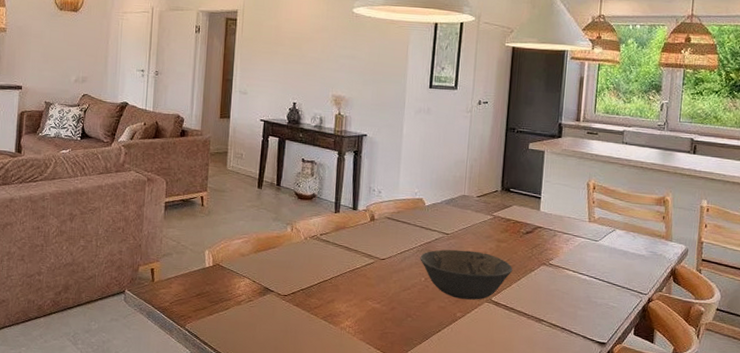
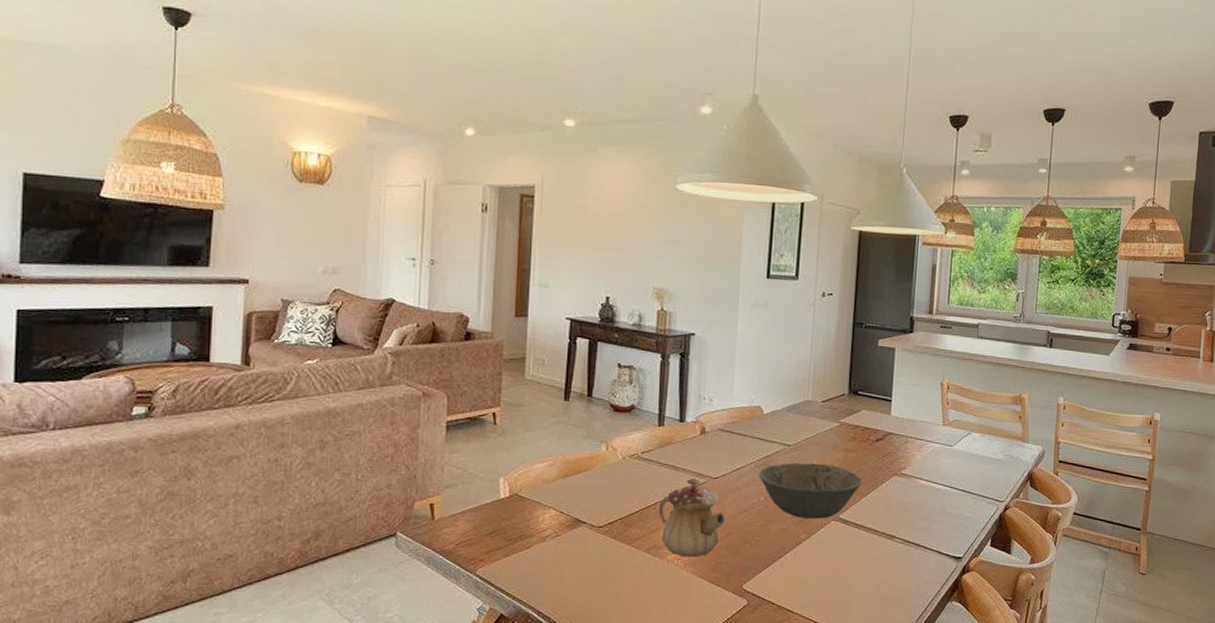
teapot: none [334,258,391,327] -> present [658,478,726,558]

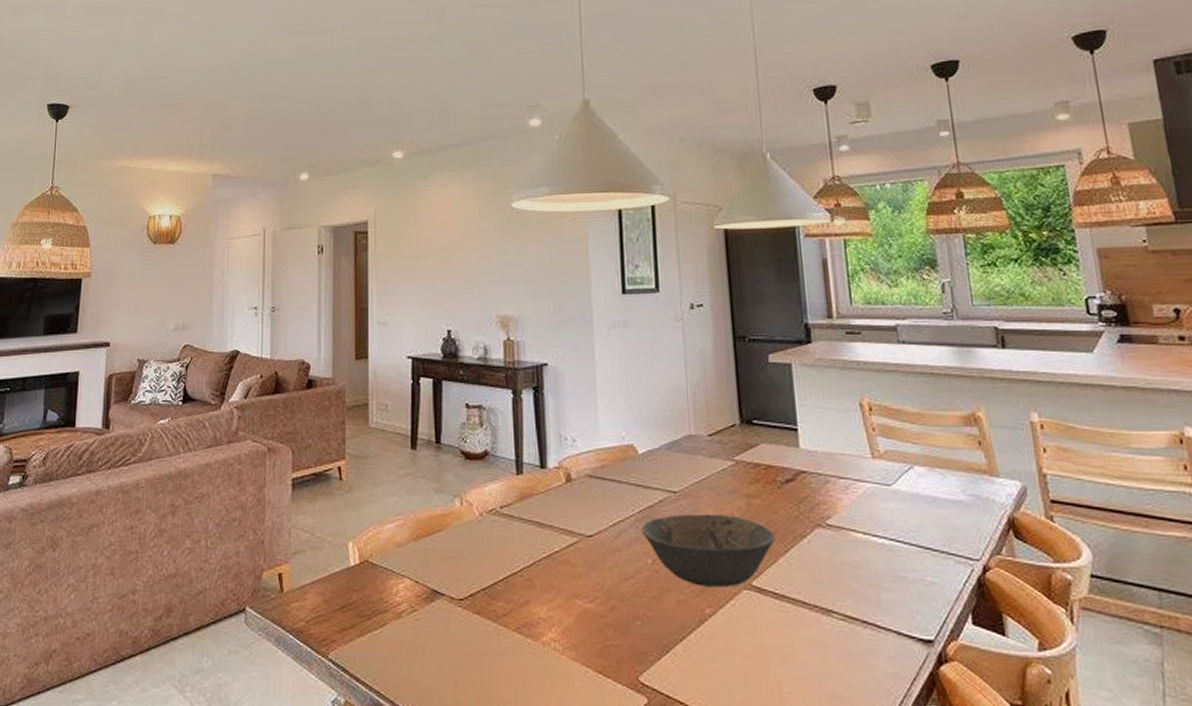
teapot: present [658,478,726,558] -> none [526,537,608,639]

